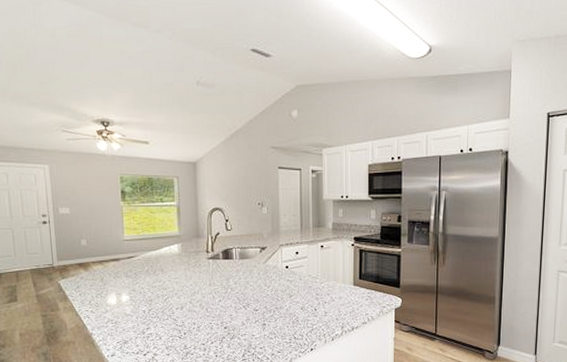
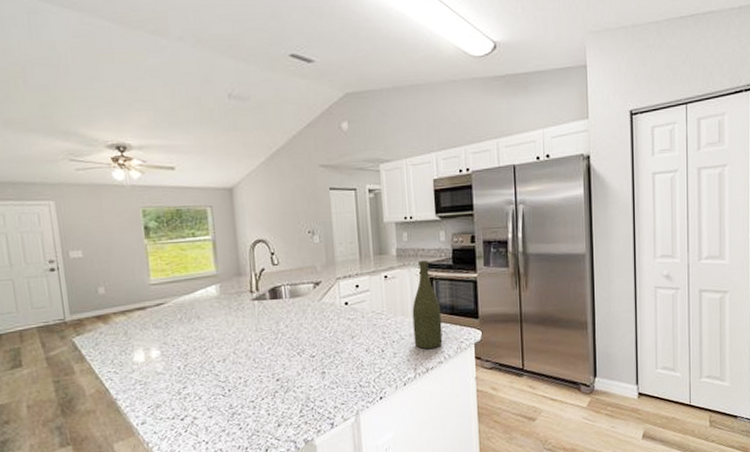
bottle: none [343,234,368,311] -> present [412,260,443,350]

